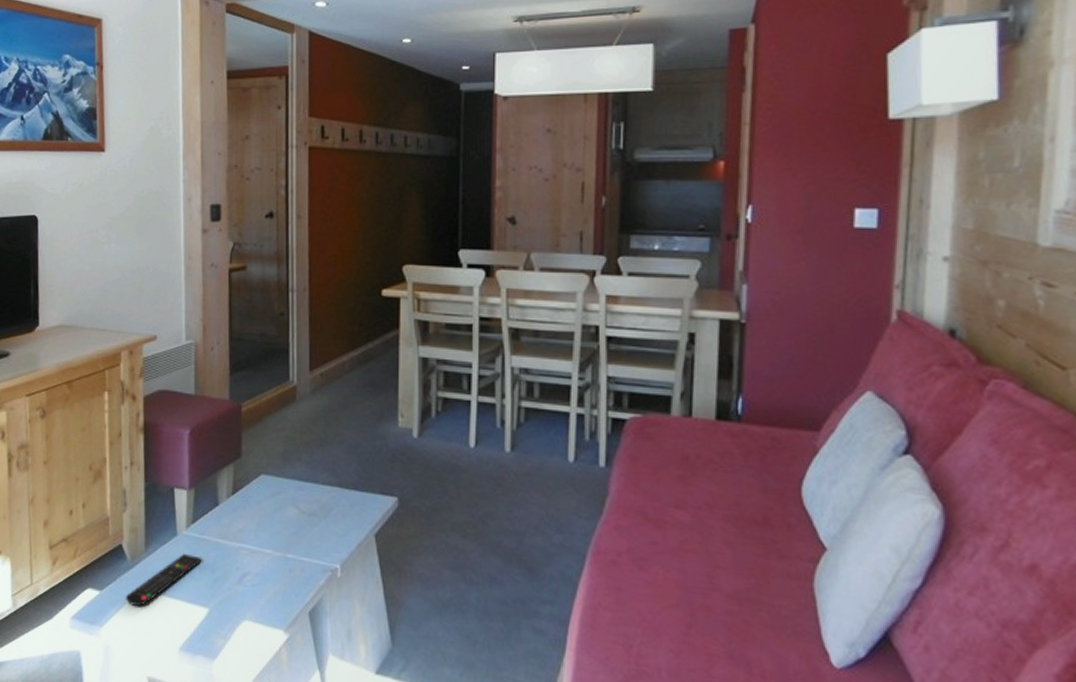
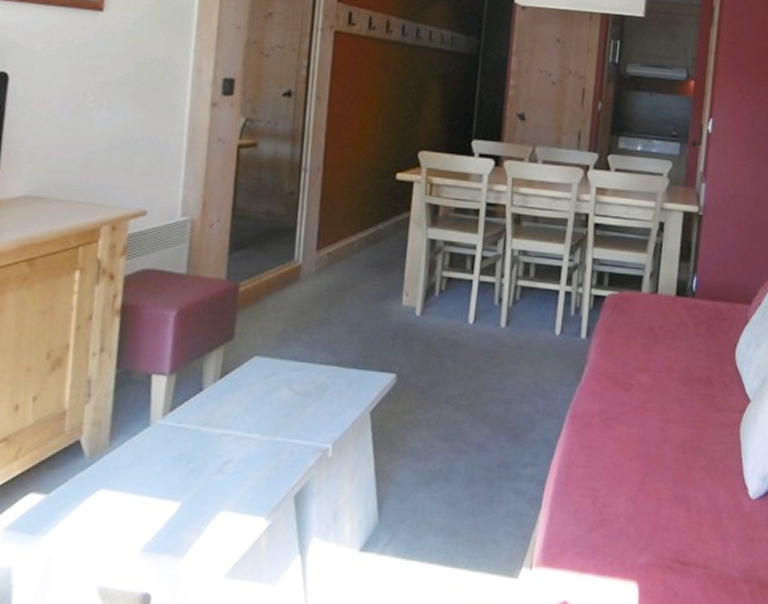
remote control: present [125,554,202,607] -> none [78,446,178,509]

